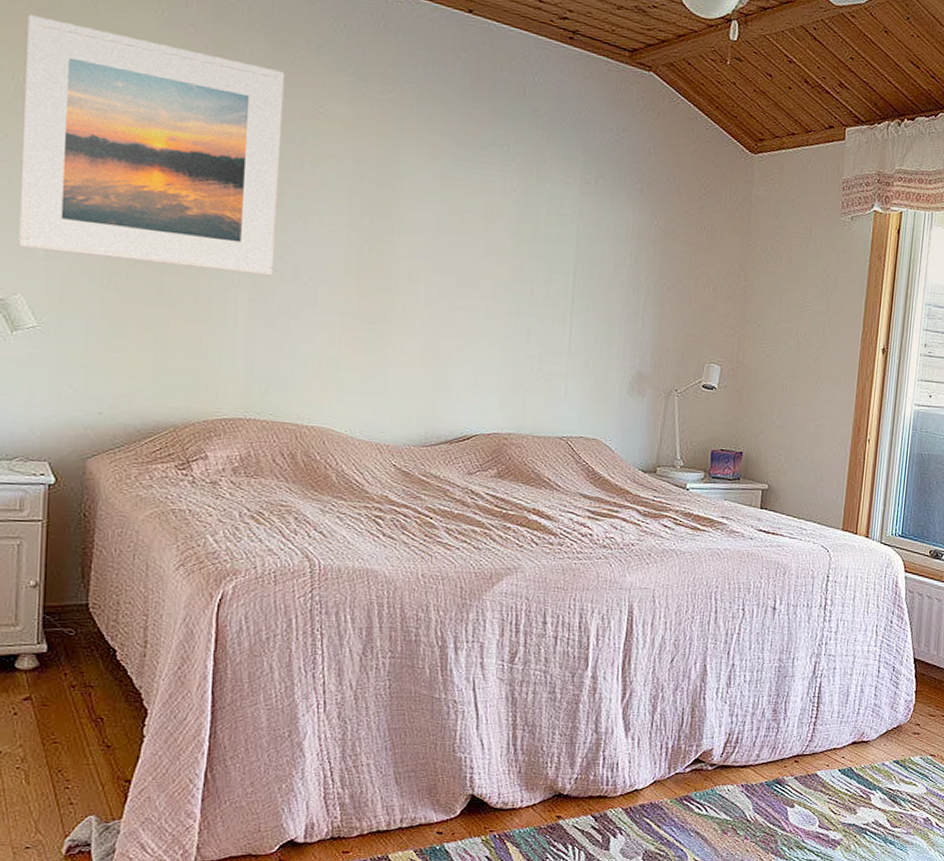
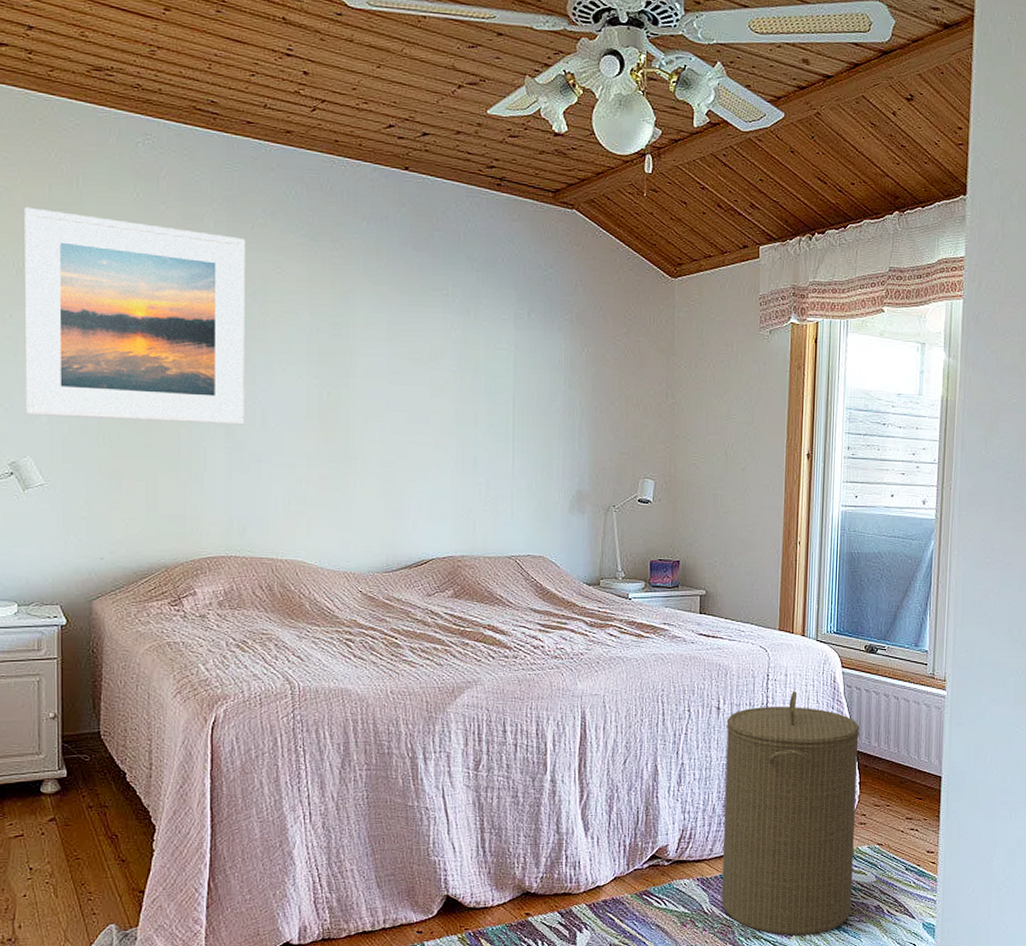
laundry hamper: none [765,594,919,847] -> present [721,691,859,936]

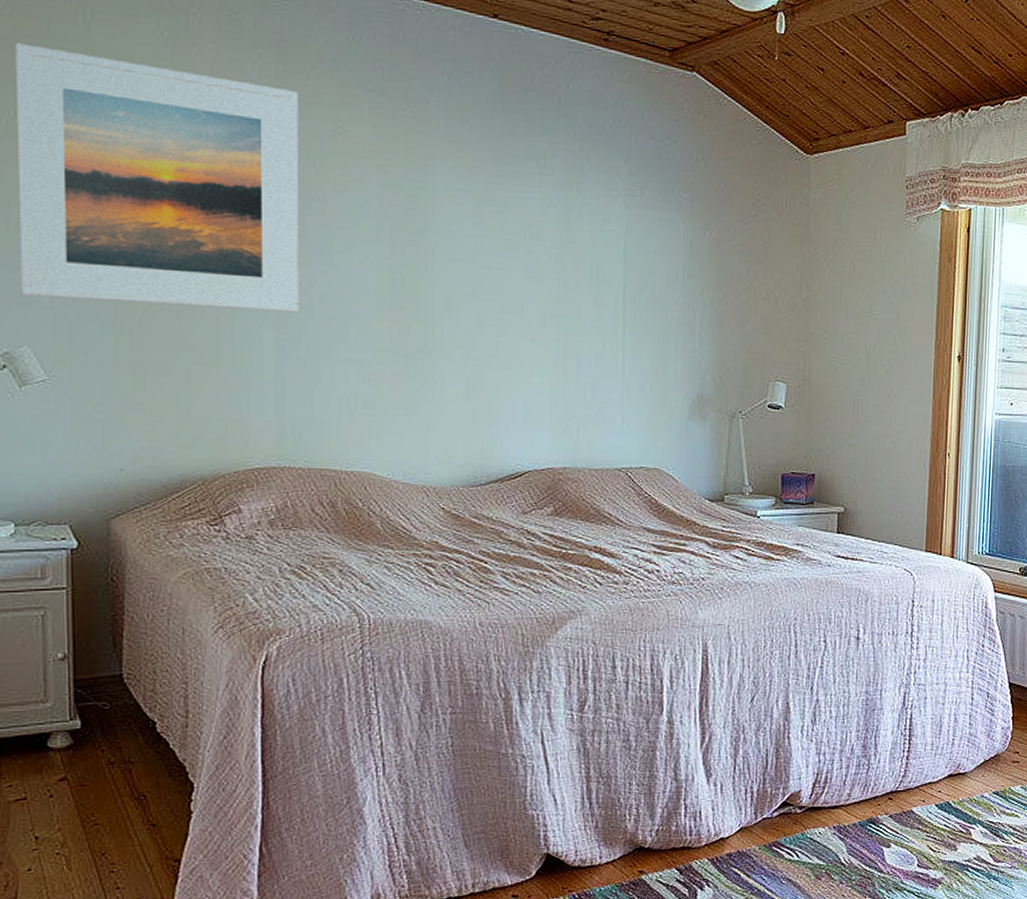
laundry hamper: present [721,691,859,936] -> none [860,618,1013,886]

